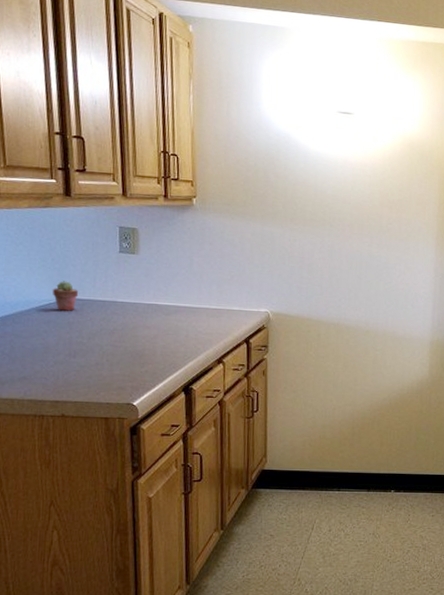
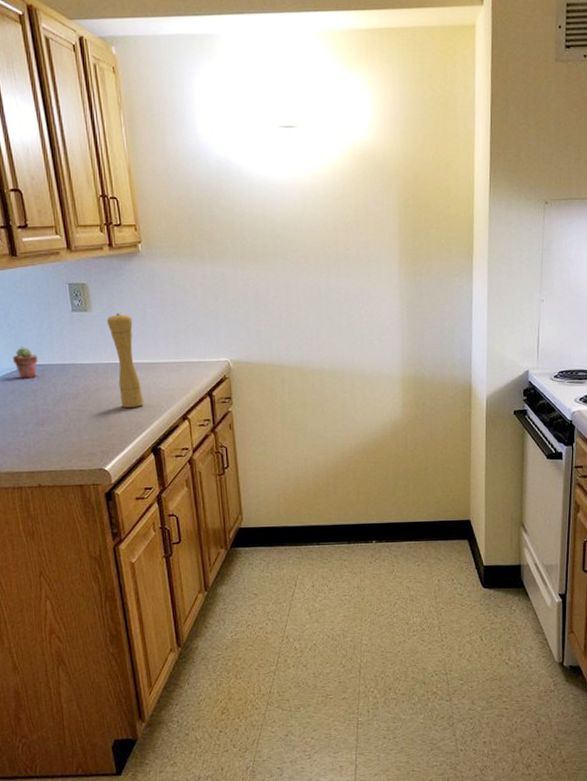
pepper mill: none [153,258,181,348] -> present [106,313,145,408]

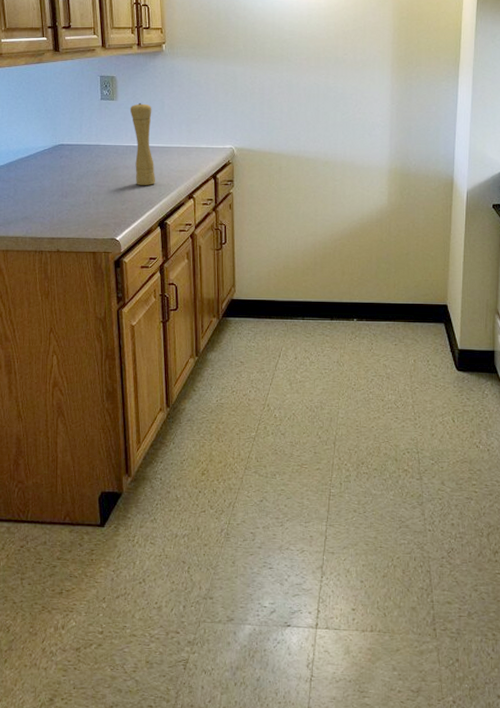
potted succulent: present [12,347,39,378] -> none [46,129,68,156]

